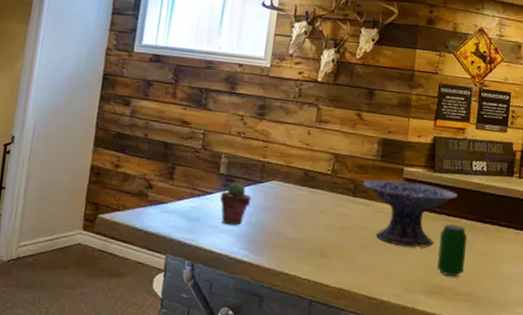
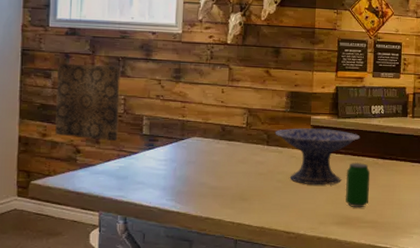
wall art: none [128,90,203,178] -> present [55,63,121,141]
potted succulent: present [219,182,252,225] -> none [145,141,175,180]

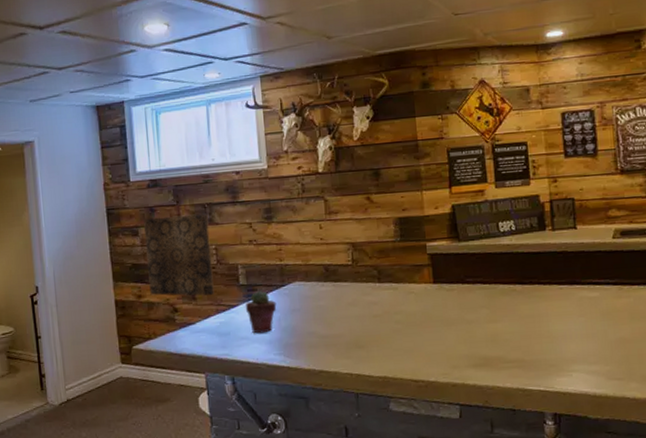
potted succulent: none [145,141,175,180] -> present [245,290,277,334]
decorative bowl: present [275,128,360,185] -> none [386,256,490,324]
beverage can: present [345,162,371,207] -> none [477,291,510,345]

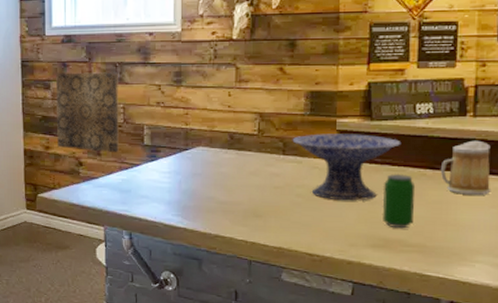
potted succulent: present [245,290,277,334] -> none [147,151,179,194]
decorative bowl: none [386,256,490,324] -> present [292,134,401,201]
beverage can: none [477,291,510,345] -> present [382,173,416,228]
mug: none [528,252,578,307] -> present [440,140,491,195]

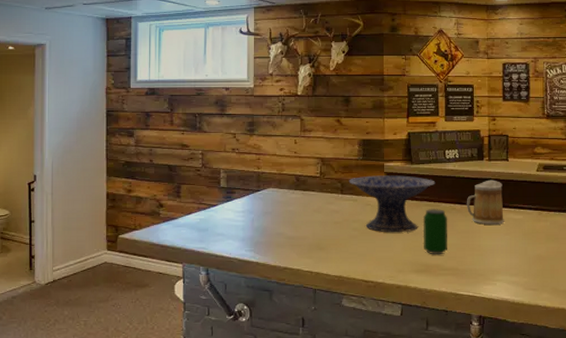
wall art: present [55,72,120,152] -> none [139,122,198,194]

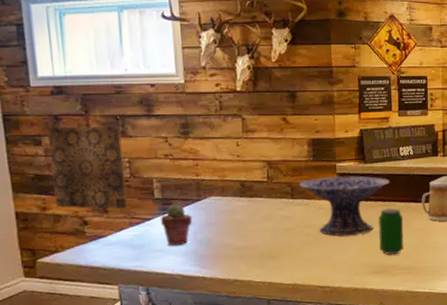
wall art: none [139,122,198,194] -> present [46,126,128,209]
potted succulent: none [223,193,252,231] -> present [160,204,193,246]

